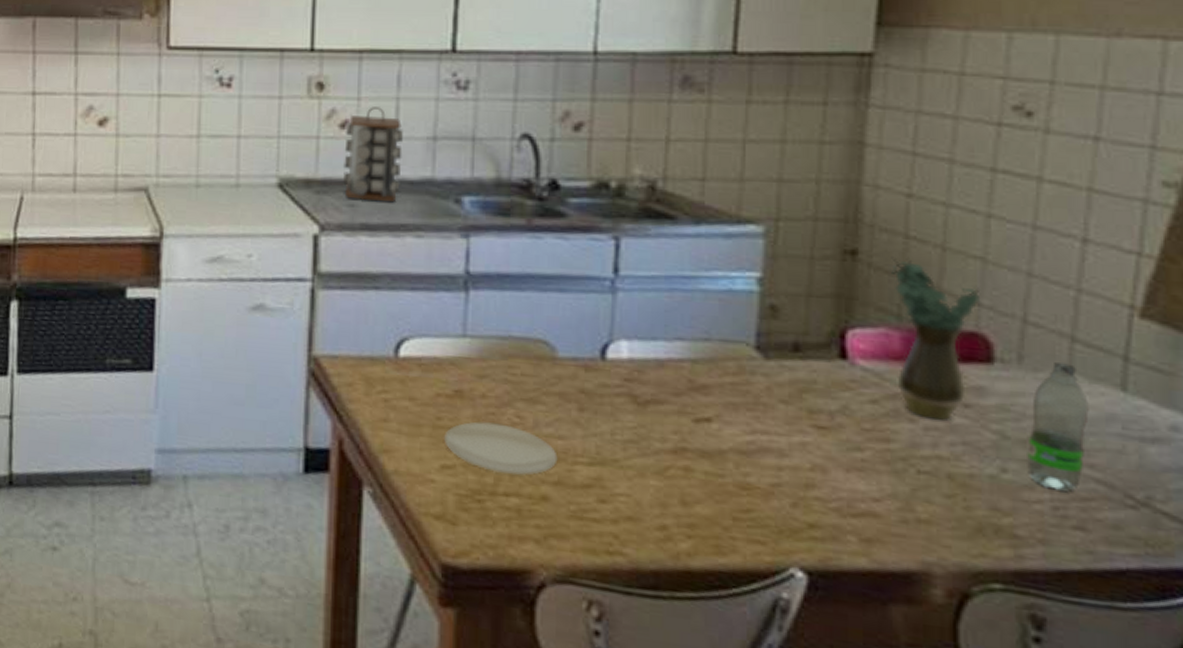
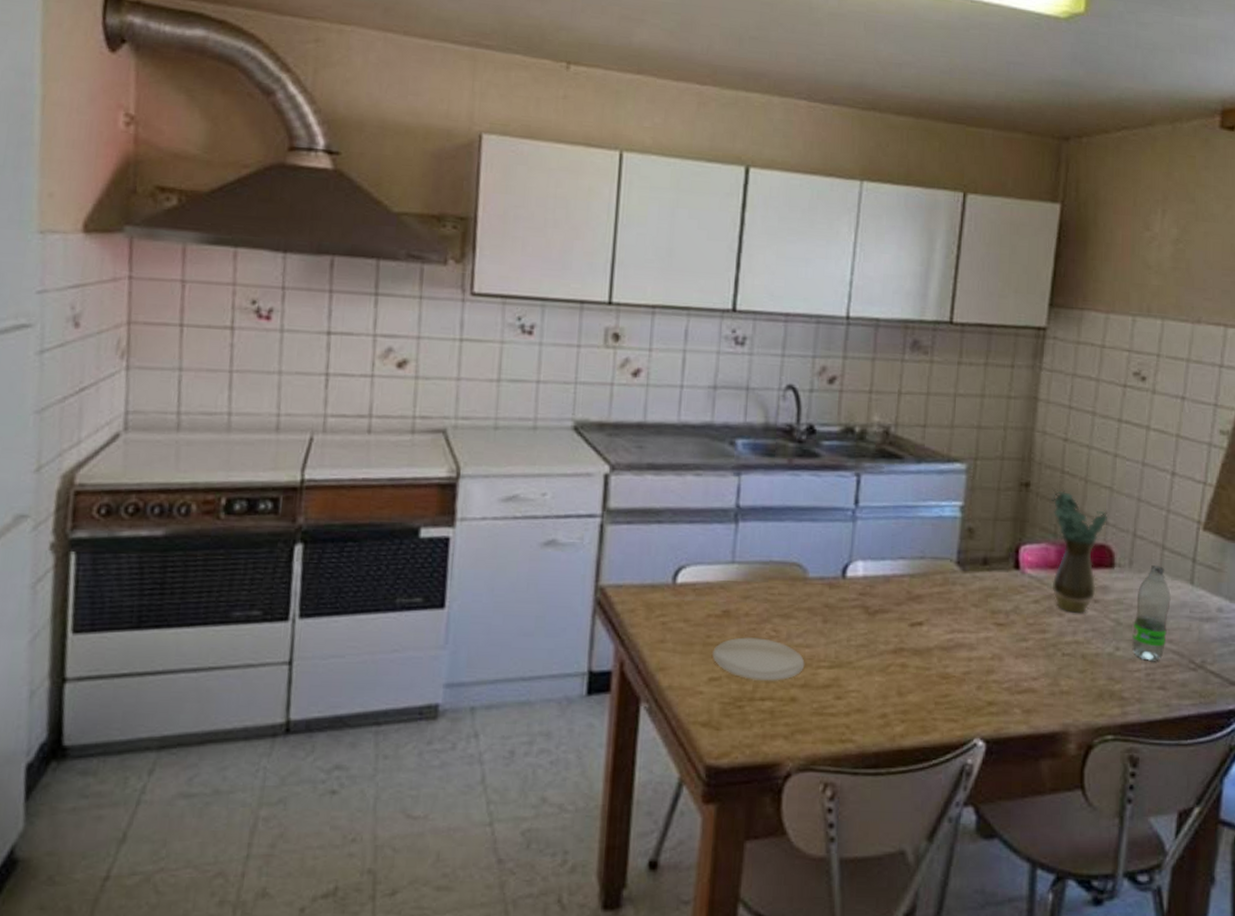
spice rack: present [343,106,403,202] -> none [633,357,688,444]

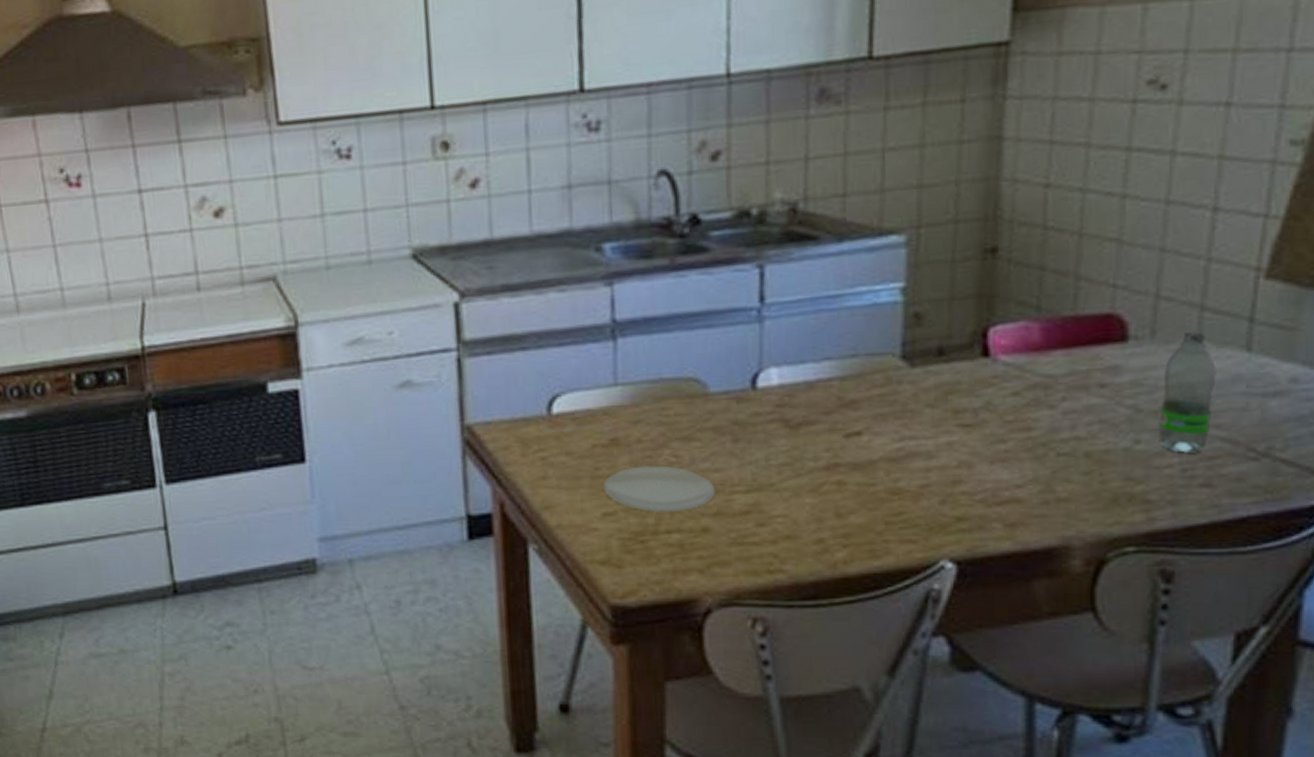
vase: present [1051,487,1107,613] -> none [1030,248,1115,403]

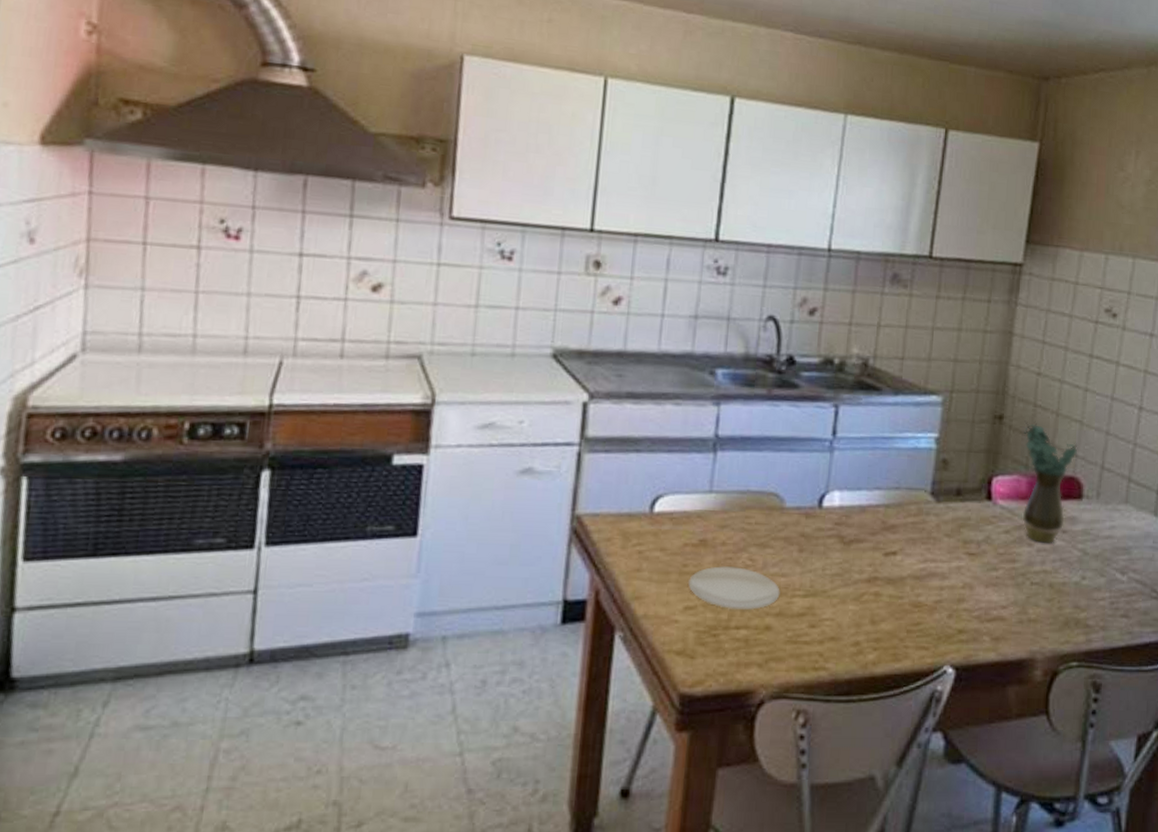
vase: none [1030,248,1115,403] -> present [1022,420,1077,543]
bottle: present [1158,332,1216,453] -> none [1097,497,1136,590]

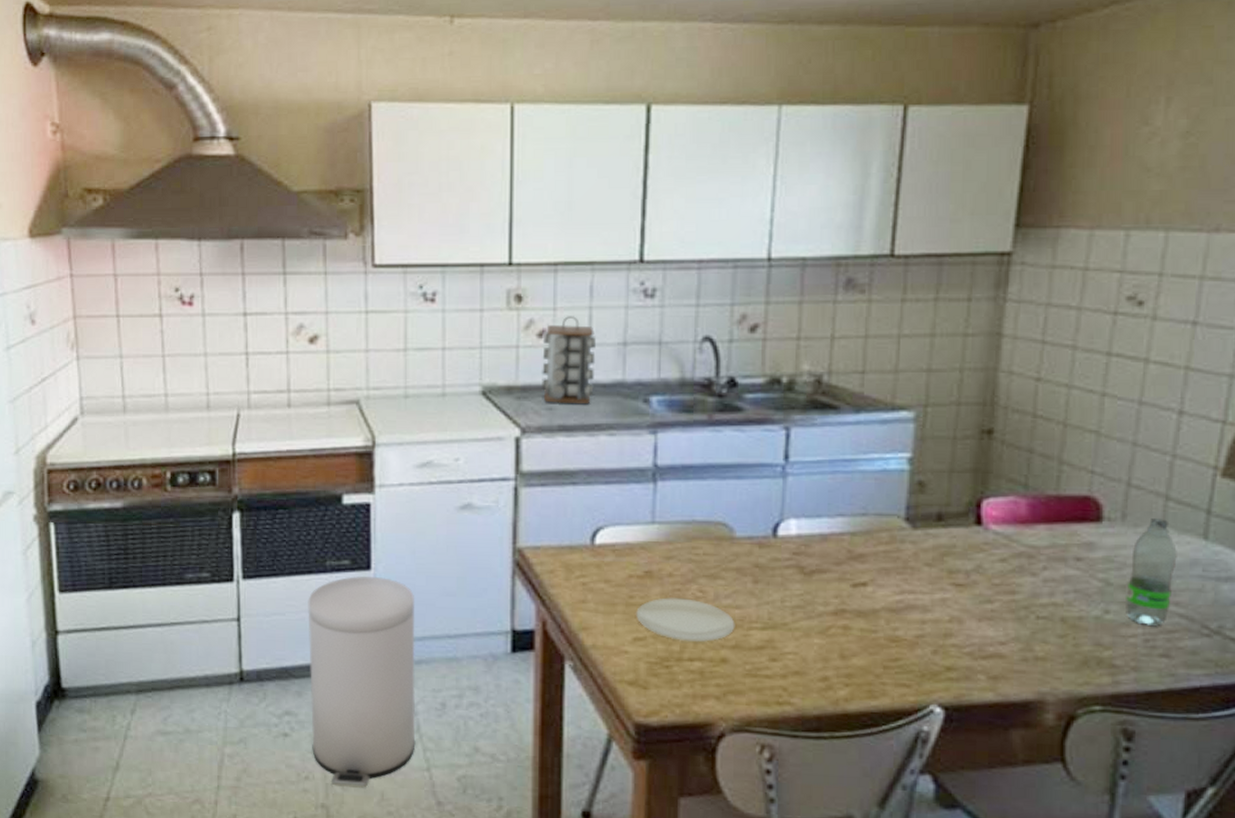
pedal bin: none [328,543,463,780] -> present [308,576,416,788]
spice rack: none [613,286,669,373] -> present [542,316,596,404]
vase: present [1022,420,1077,543] -> none [1021,434,1093,572]
bottle: none [1097,497,1136,590] -> present [1125,518,1177,626]

